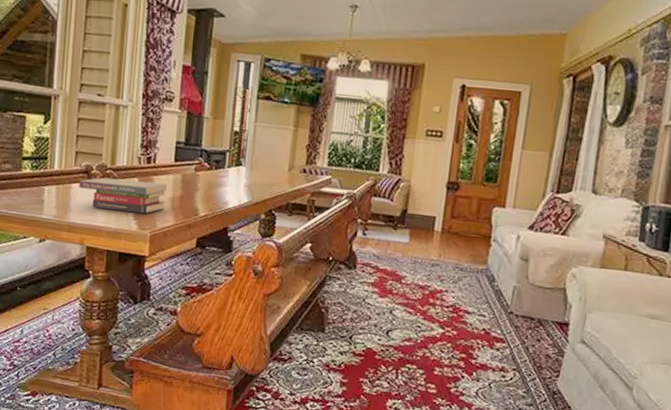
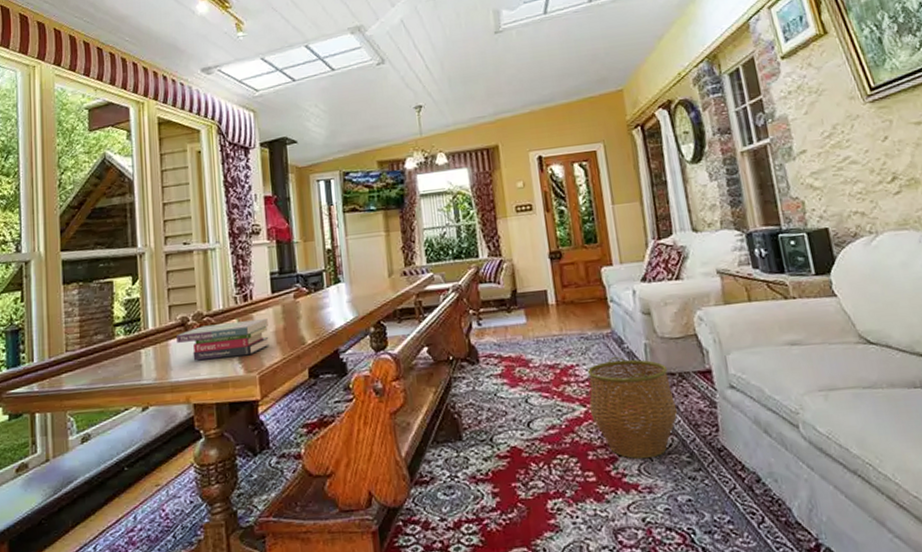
basket: none [446,291,528,386] -> present [588,356,678,460]

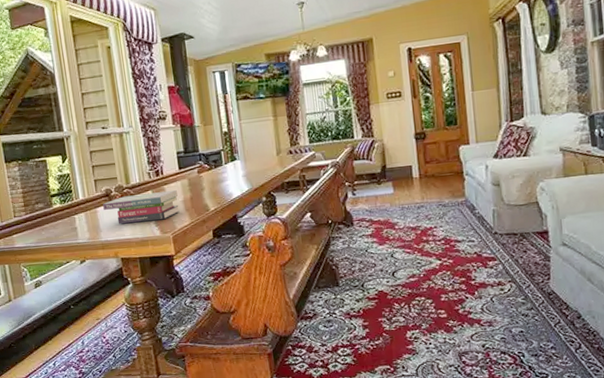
basket: present [588,356,678,460] -> none [443,220,517,301]

